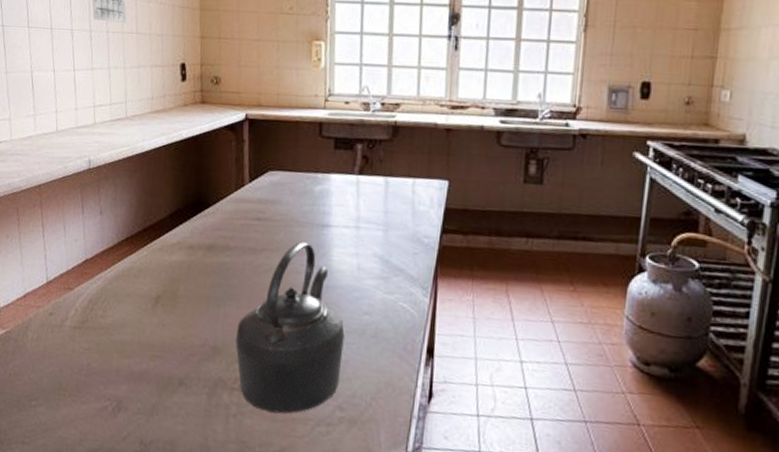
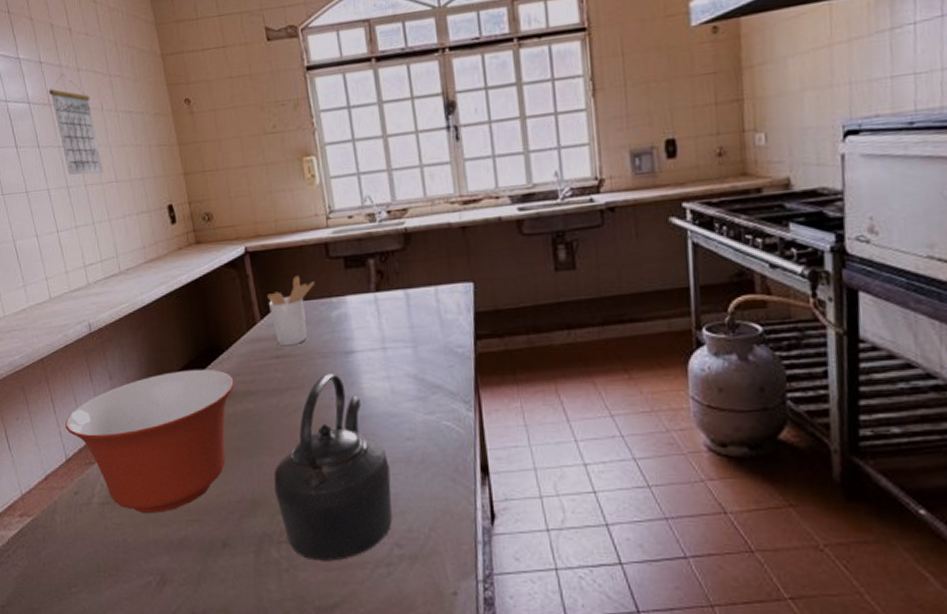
mixing bowl: none [51,217,217,345] -> present [65,369,236,513]
utensil holder: none [258,147,304,211] -> present [267,275,315,345]

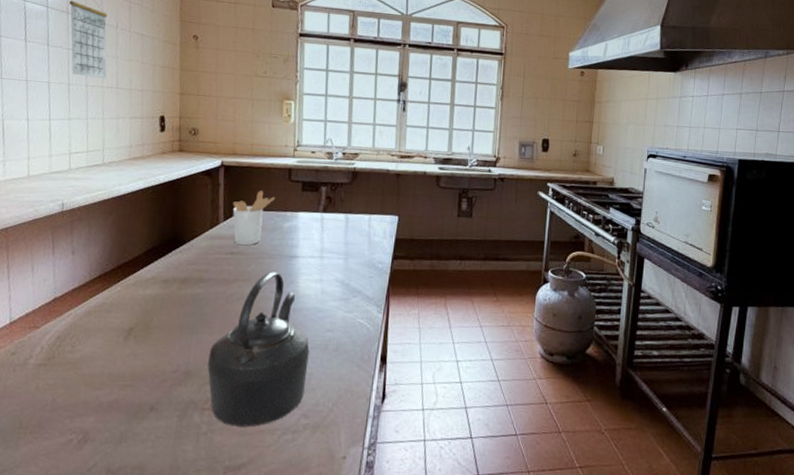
mixing bowl: present [65,369,236,513] -> none [16,254,191,377]

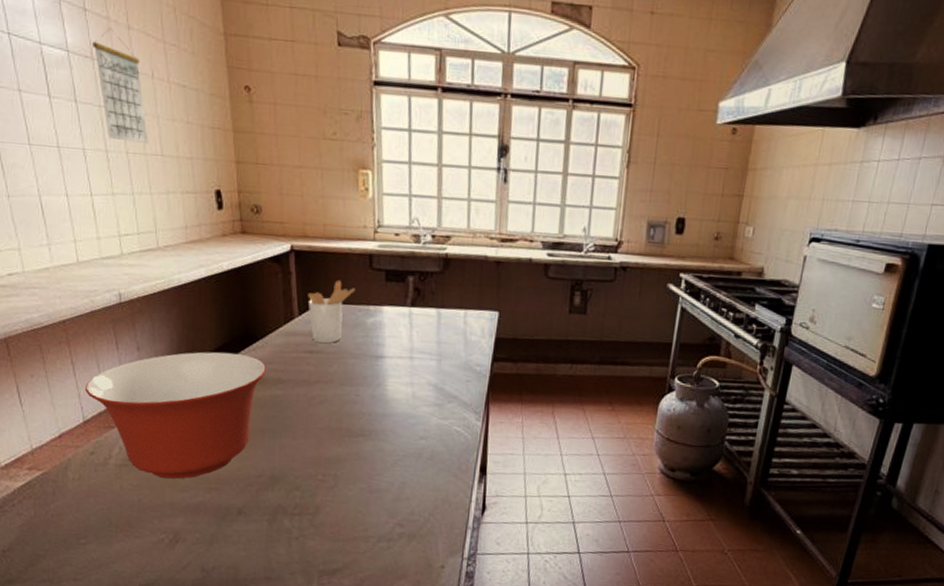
mixing bowl: none [16,254,191,377] -> present [85,352,267,479]
kettle: present [207,271,310,427] -> none [294,373,402,534]

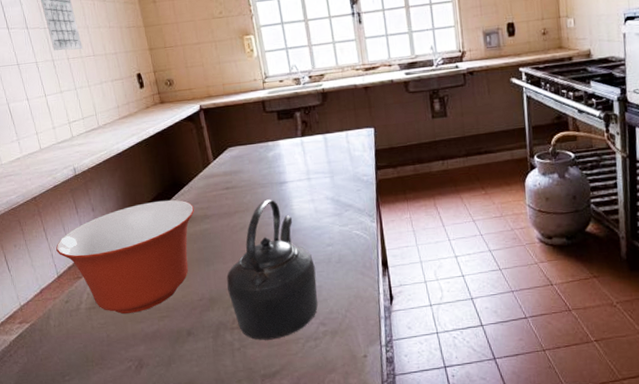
kettle: none [294,373,402,534] -> present [226,199,318,340]
utensil holder: present [307,279,355,343] -> none [218,125,255,179]

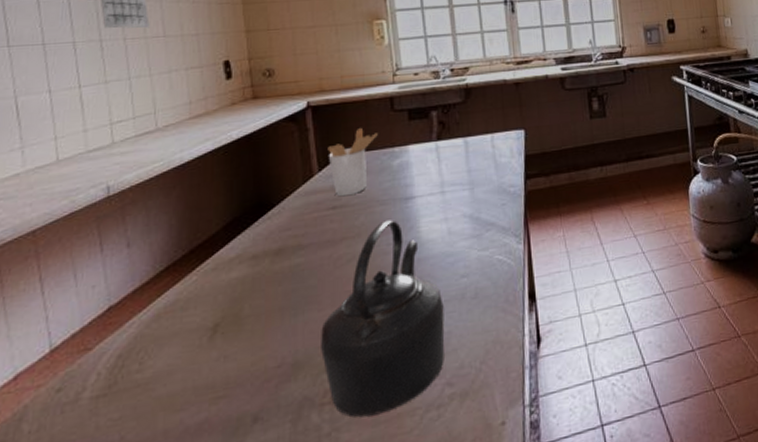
mixing bowl: present [56,200,195,314] -> none [56,226,285,400]
utensil holder: none [218,125,255,179] -> present [328,127,378,196]

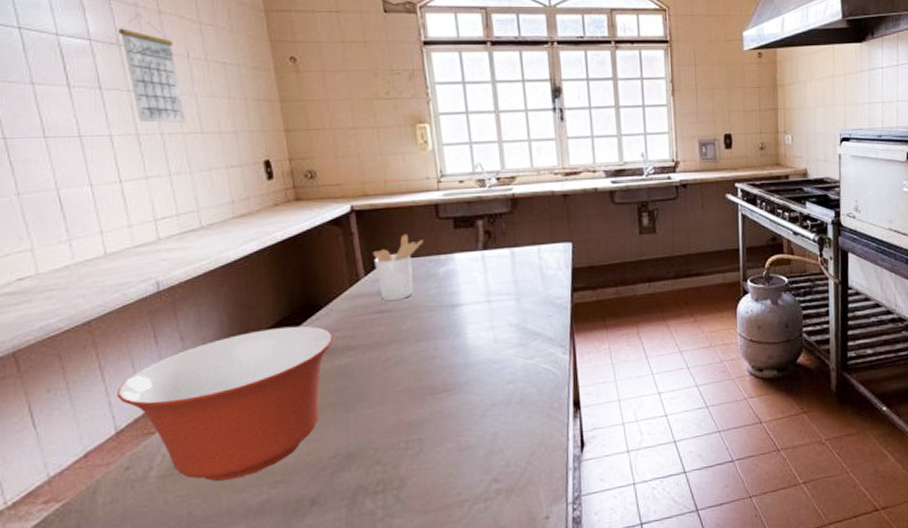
mixing bowl: none [56,226,285,400] -> present [117,326,334,481]
kettle: present [321,219,445,418] -> none [372,326,491,506]

